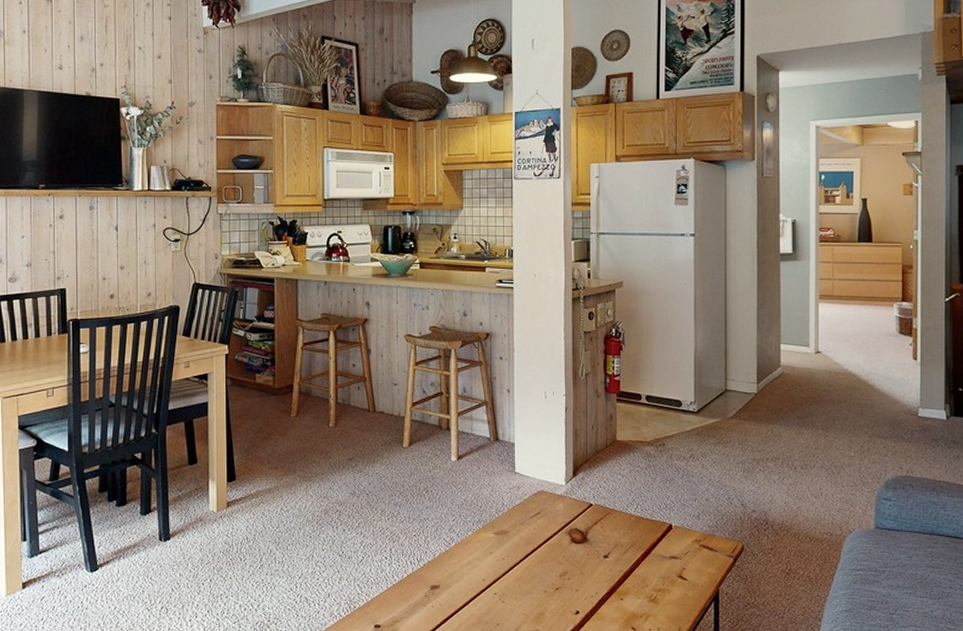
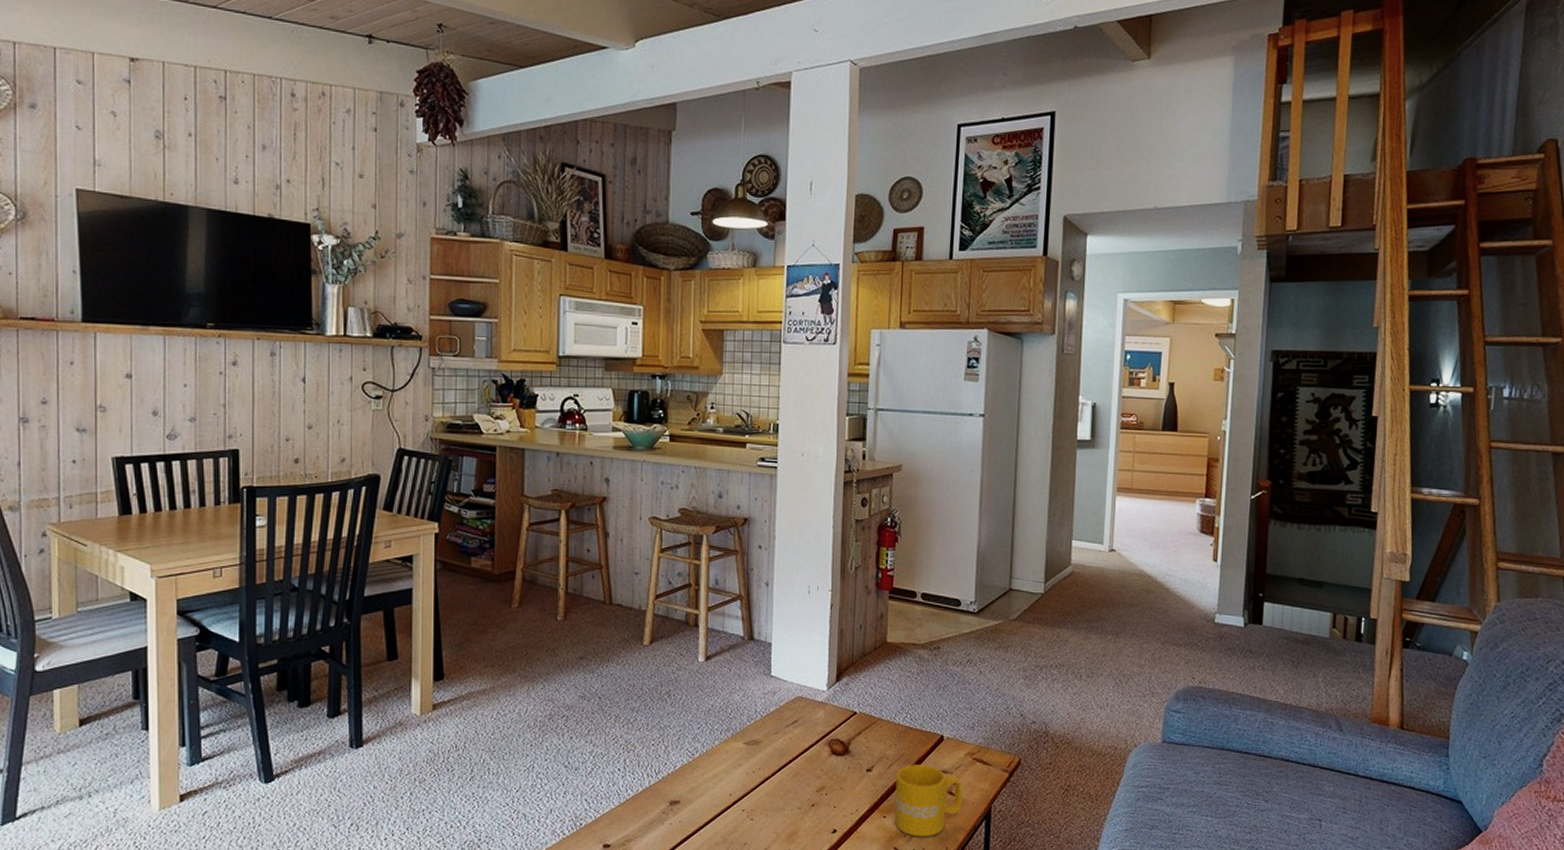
mug: none [631,551,692,618] -> present [894,764,963,837]

